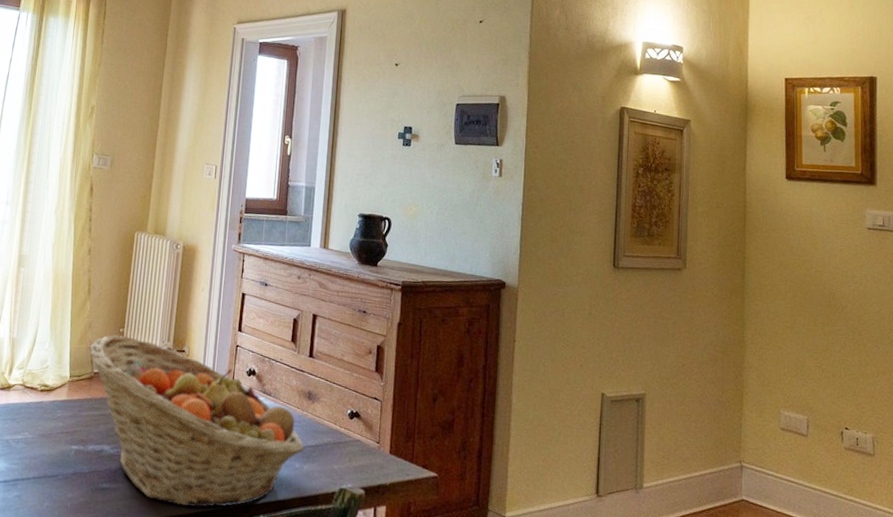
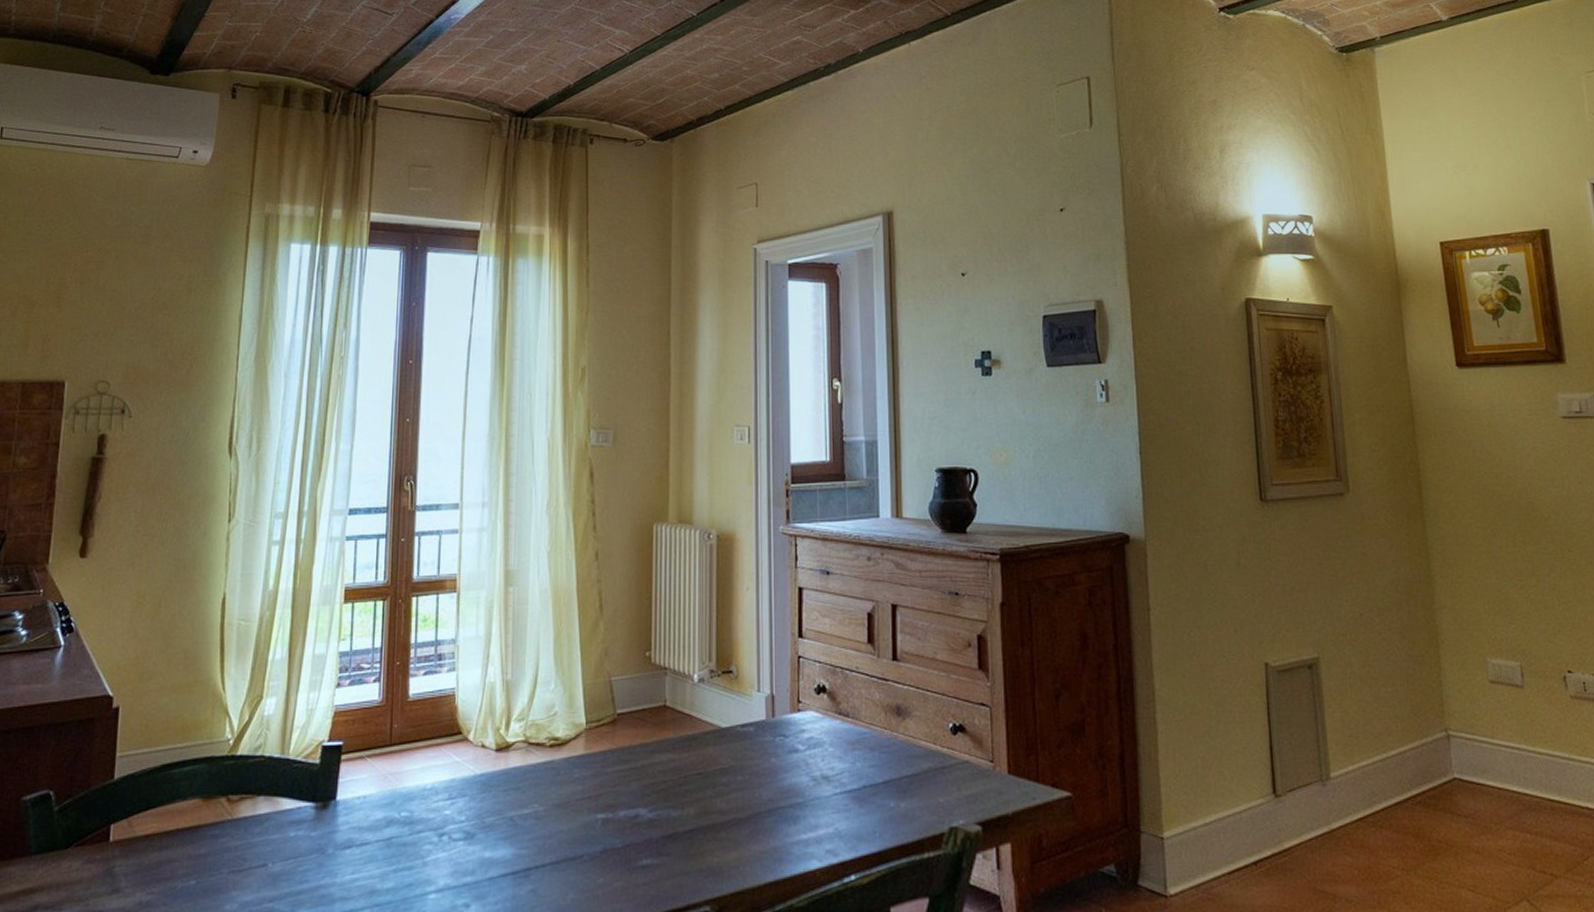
fruit basket: present [89,335,304,507] -> none [607,661,899,877]

